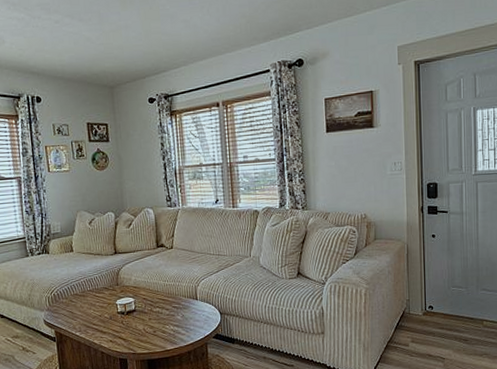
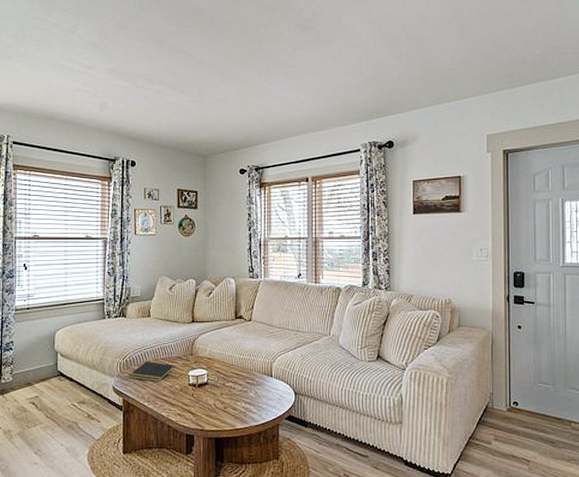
notepad: none [58,294,103,313] -> present [129,361,175,382]

